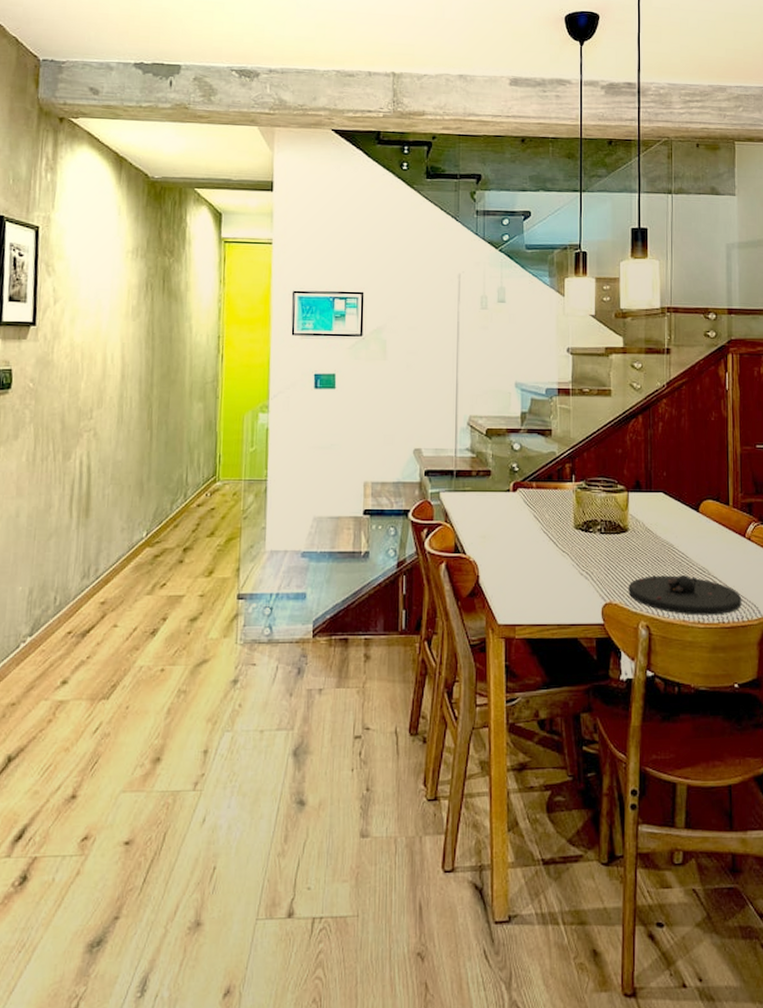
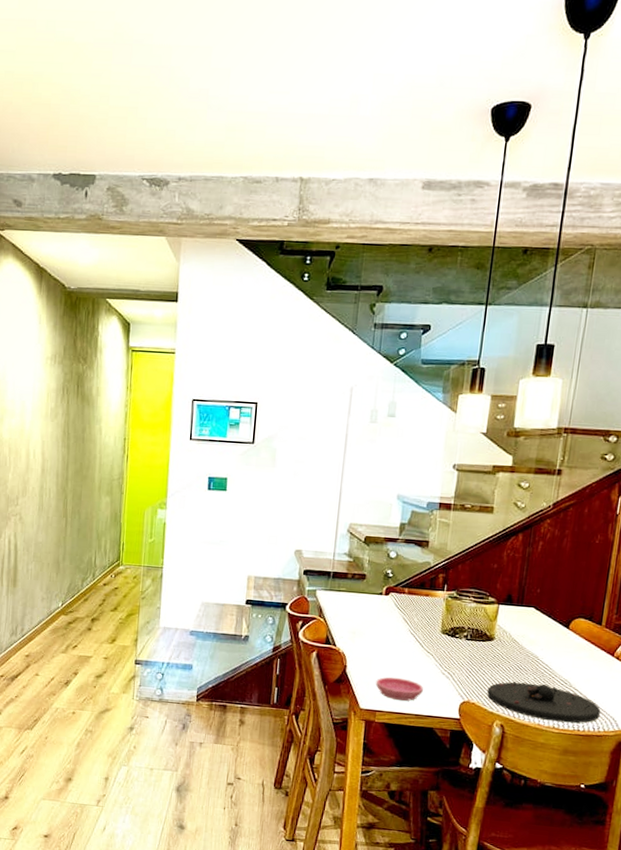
saucer: none [512,583,562,609] -> present [376,677,423,701]

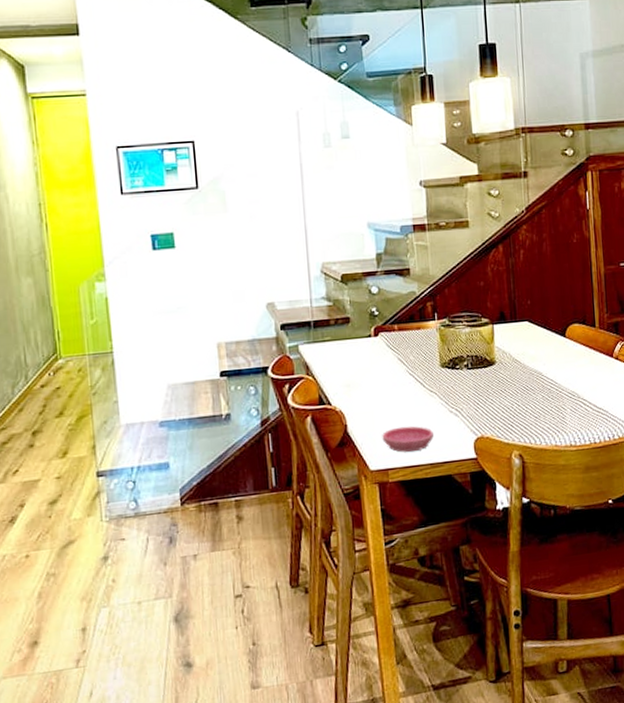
plate: present [487,681,601,723] -> none [499,401,613,440]

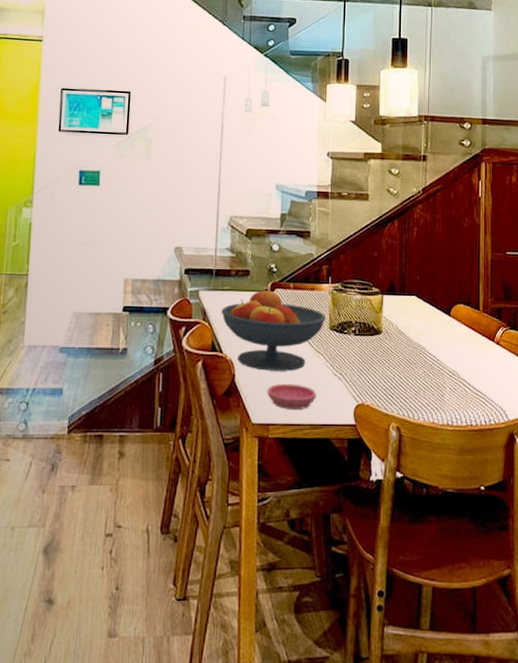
fruit bowl: none [324,333,436,417] -> present [221,288,326,371]

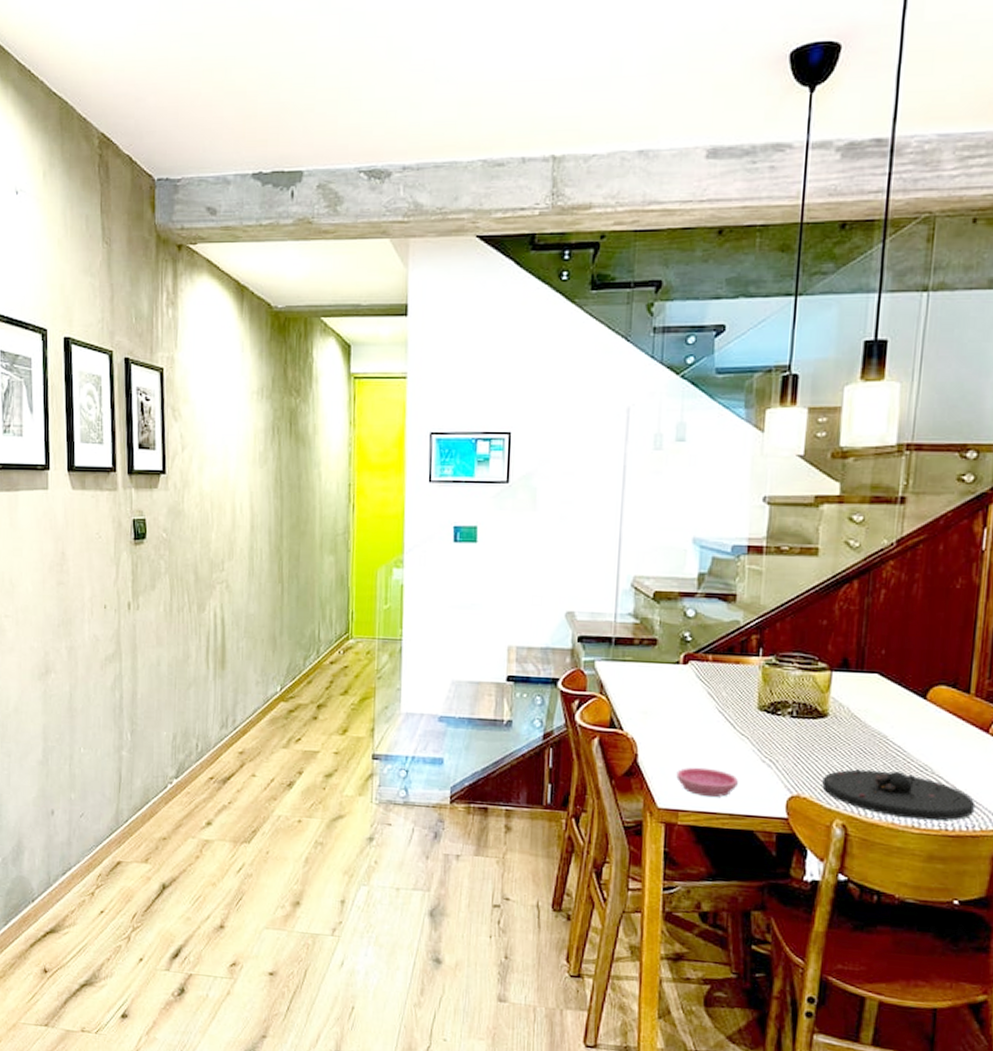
fruit bowl: present [221,288,326,371] -> none [621,660,754,754]
plate: none [380,377,490,418] -> present [822,769,976,821]

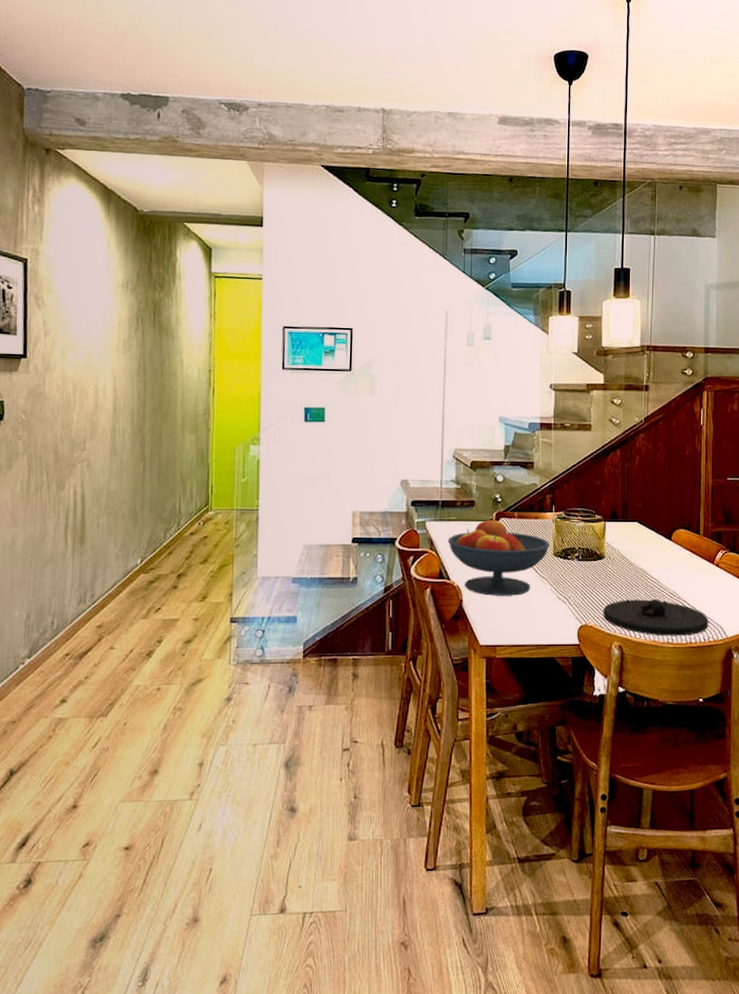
fruit bowl: none [621,660,754,754] -> present [447,518,550,596]
saucer: present [676,767,738,797] -> none [494,607,541,631]

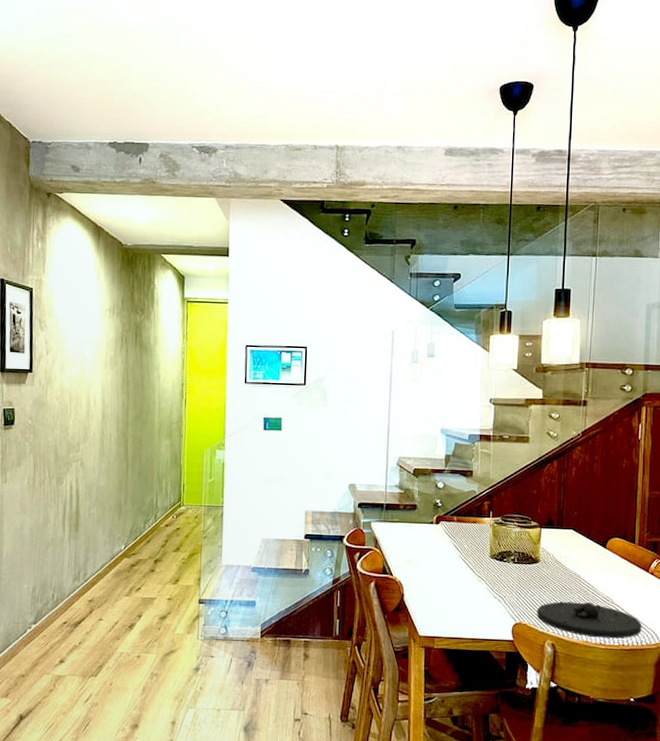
fruit bowl: present [447,518,550,596] -> none [391,520,487,593]

